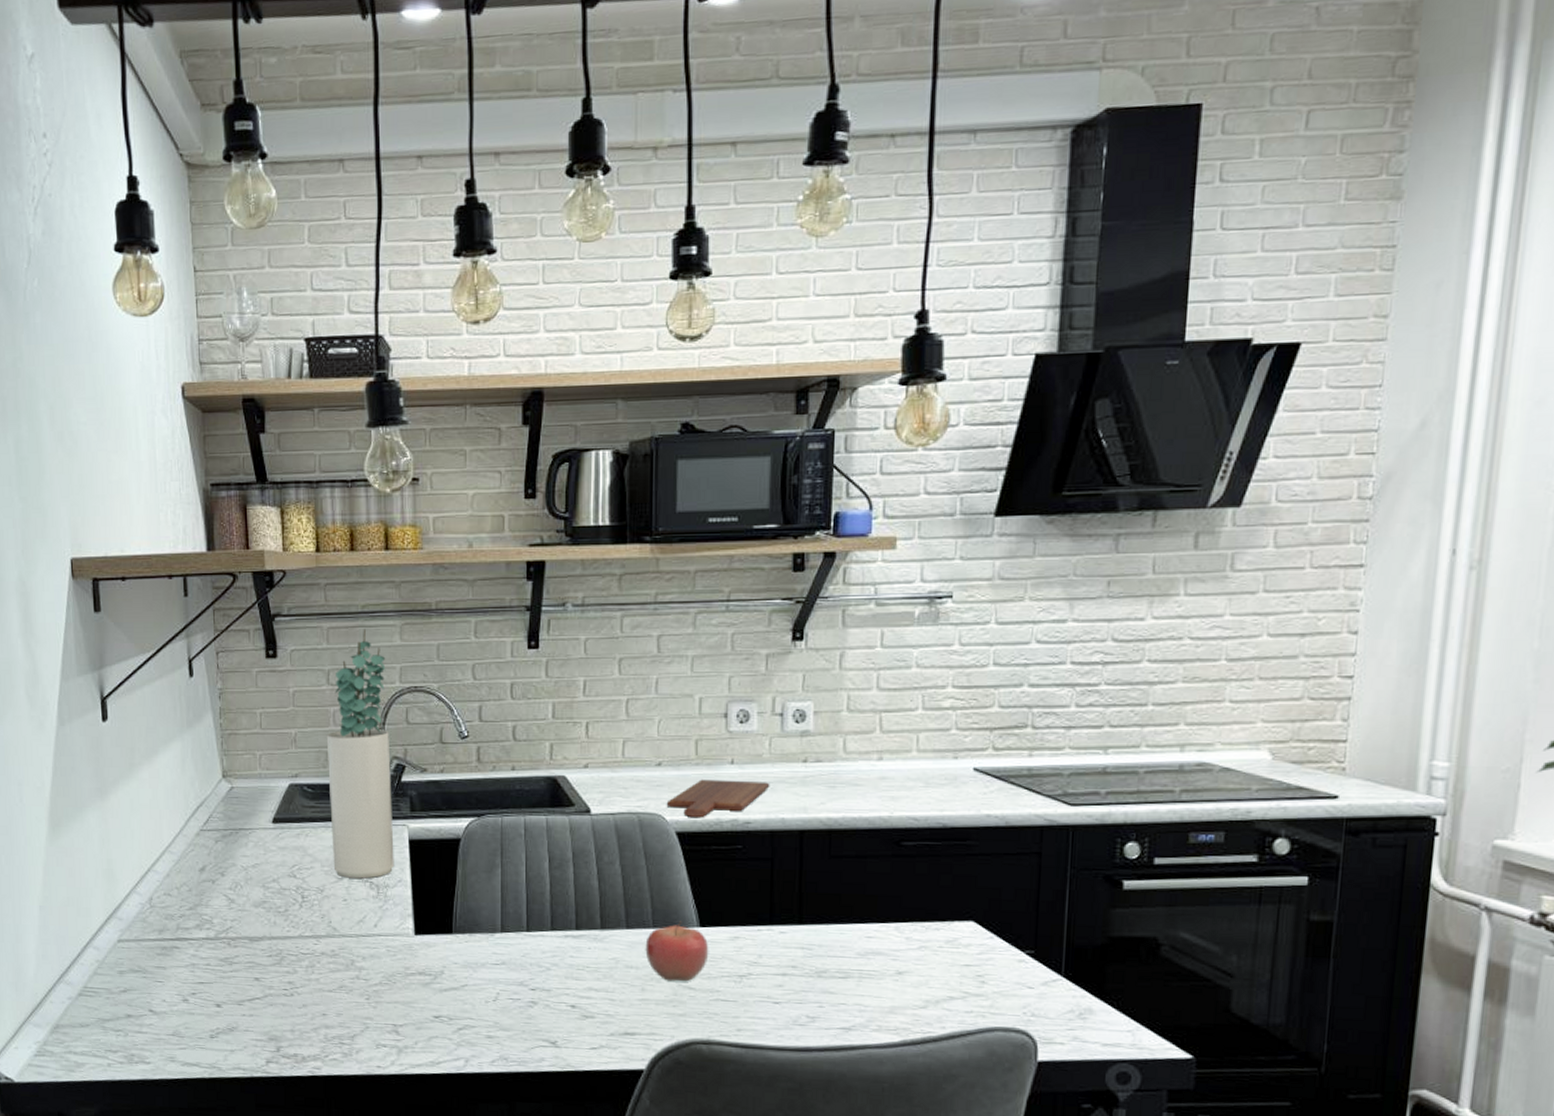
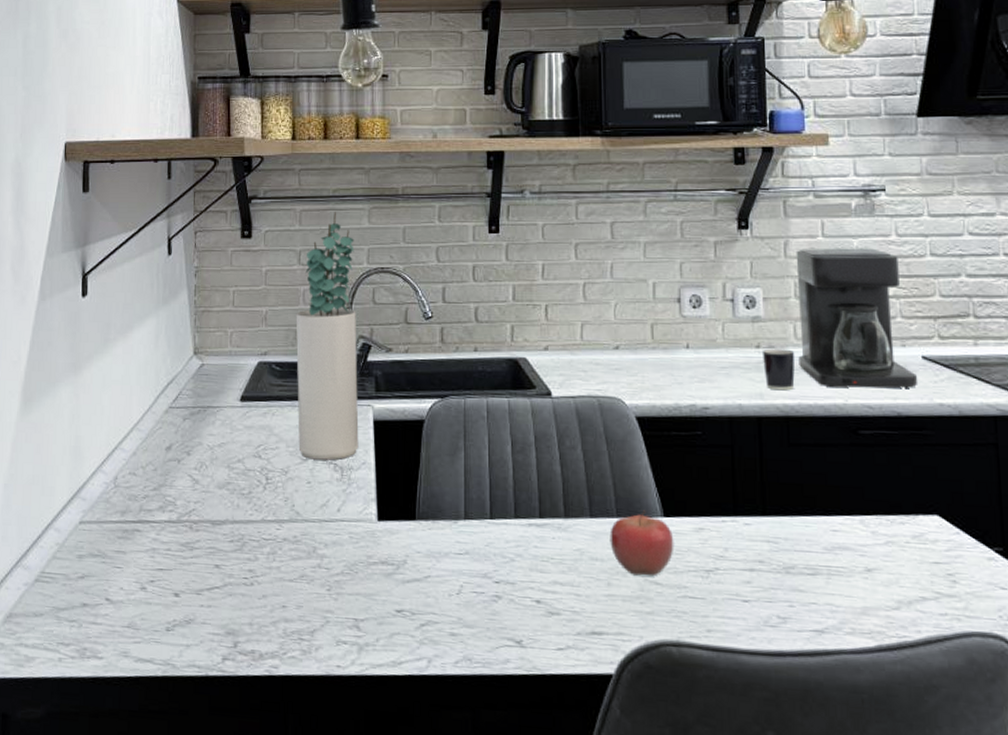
cutting board: present [666,779,770,818] -> none [625,363,726,403]
mug: none [808,763,843,804] -> present [761,348,795,391]
coffee maker: none [846,659,968,800] -> present [796,248,919,388]

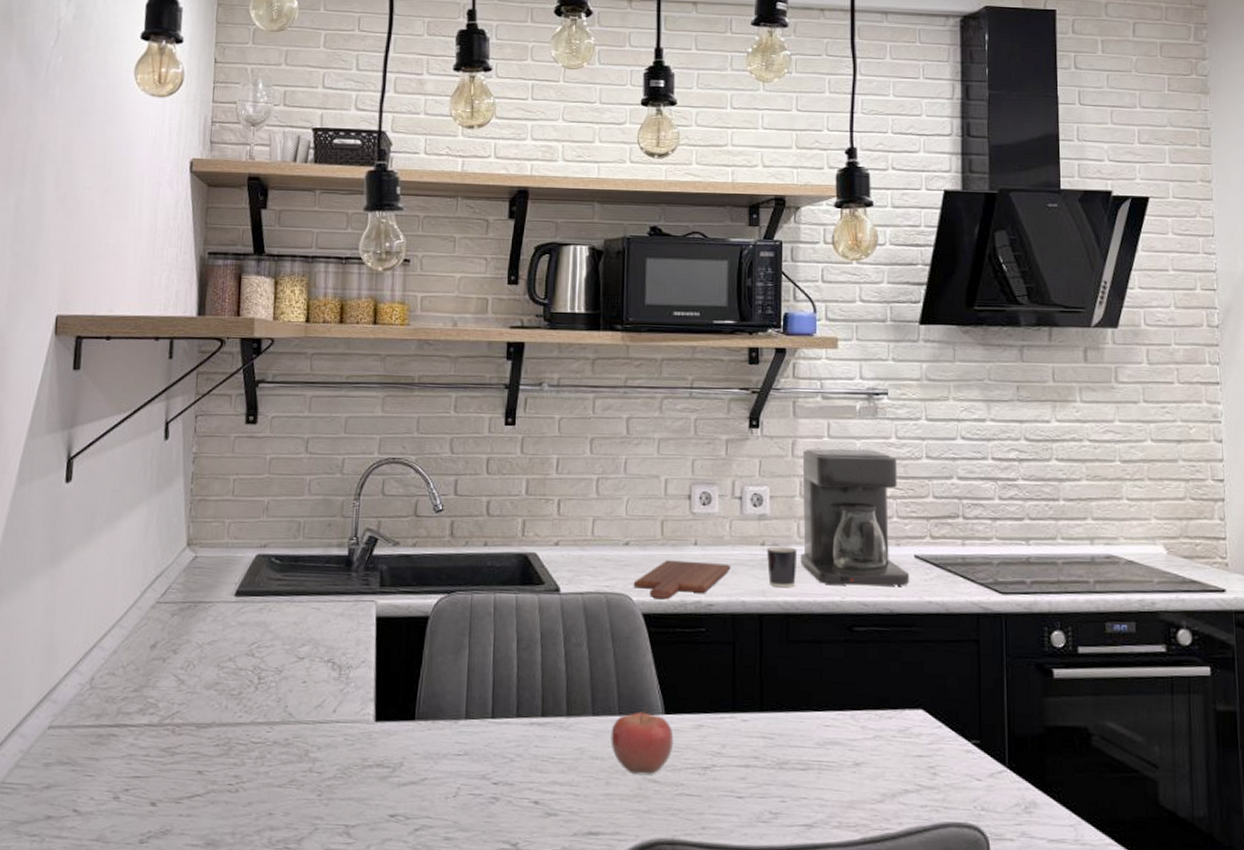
vase: present [295,212,359,460] -> none [295,399,366,659]
cutting board: none [625,363,726,403] -> present [633,560,731,600]

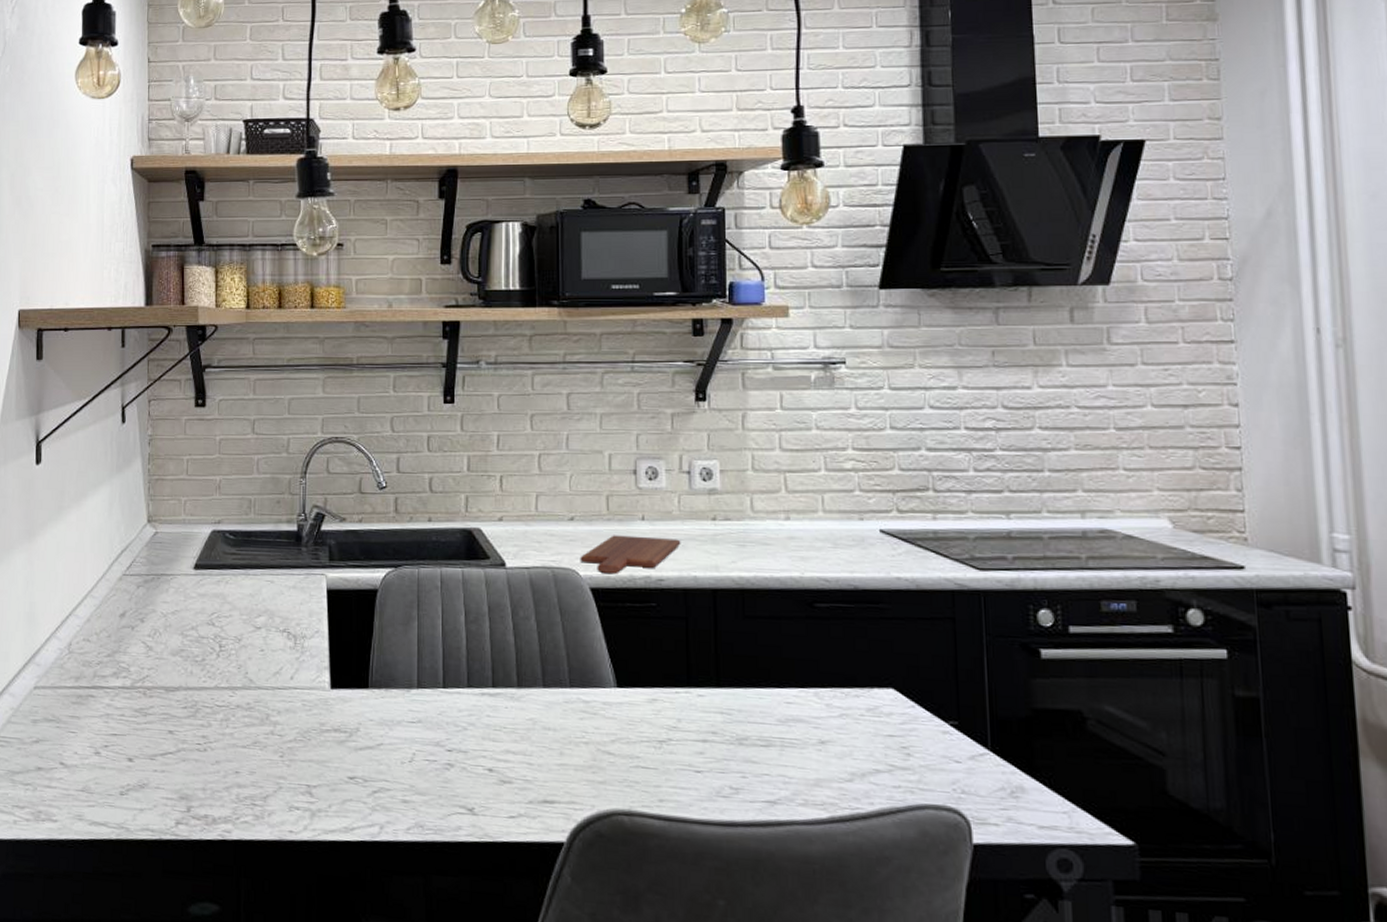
fruit: present [610,707,674,774] -> none [562,681,627,746]
mug: present [766,546,798,588] -> none [717,521,752,563]
coffee maker: present [800,448,910,586] -> none [753,420,876,562]

